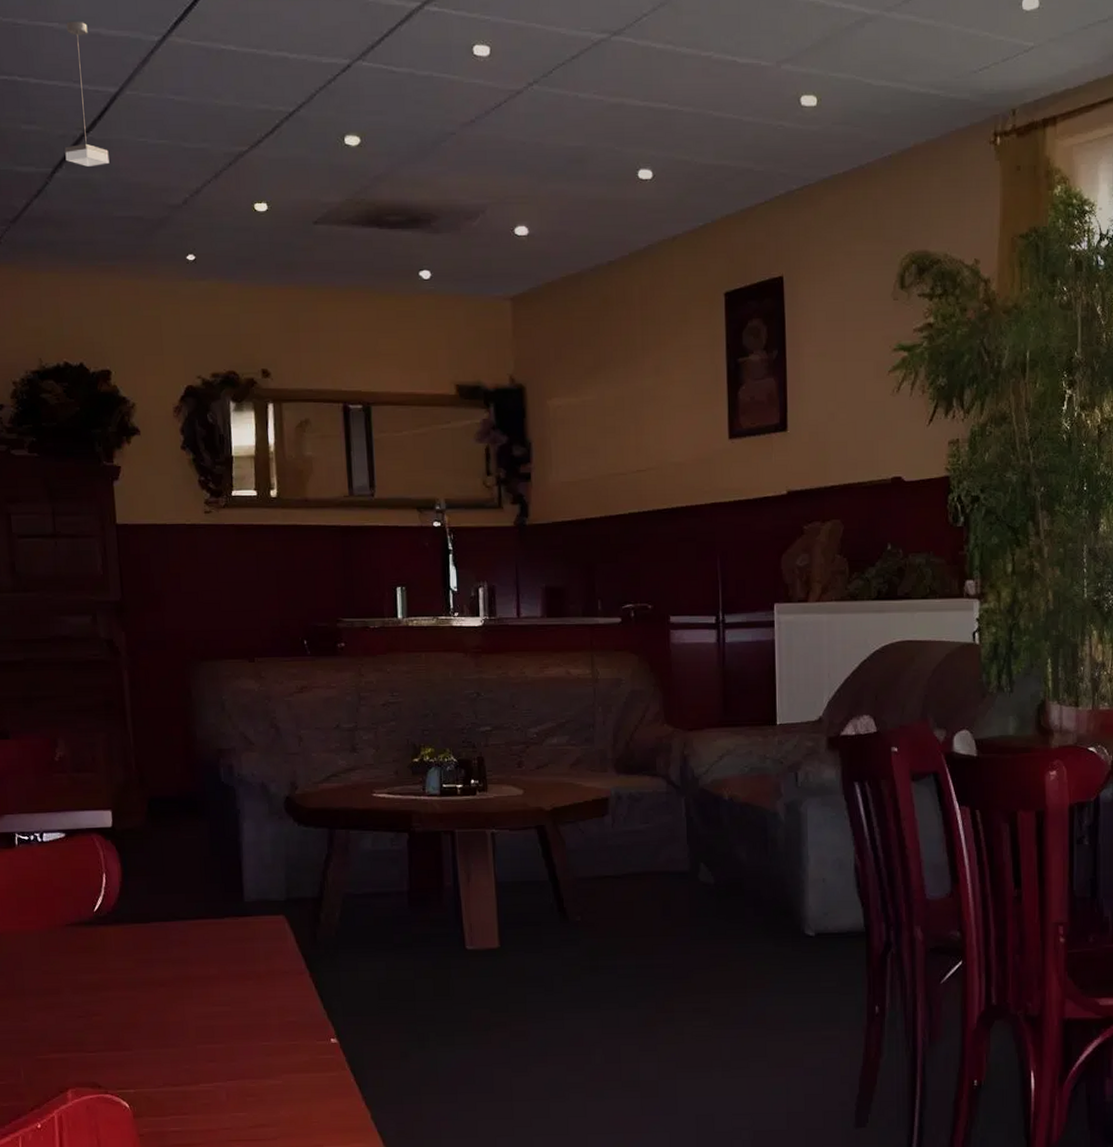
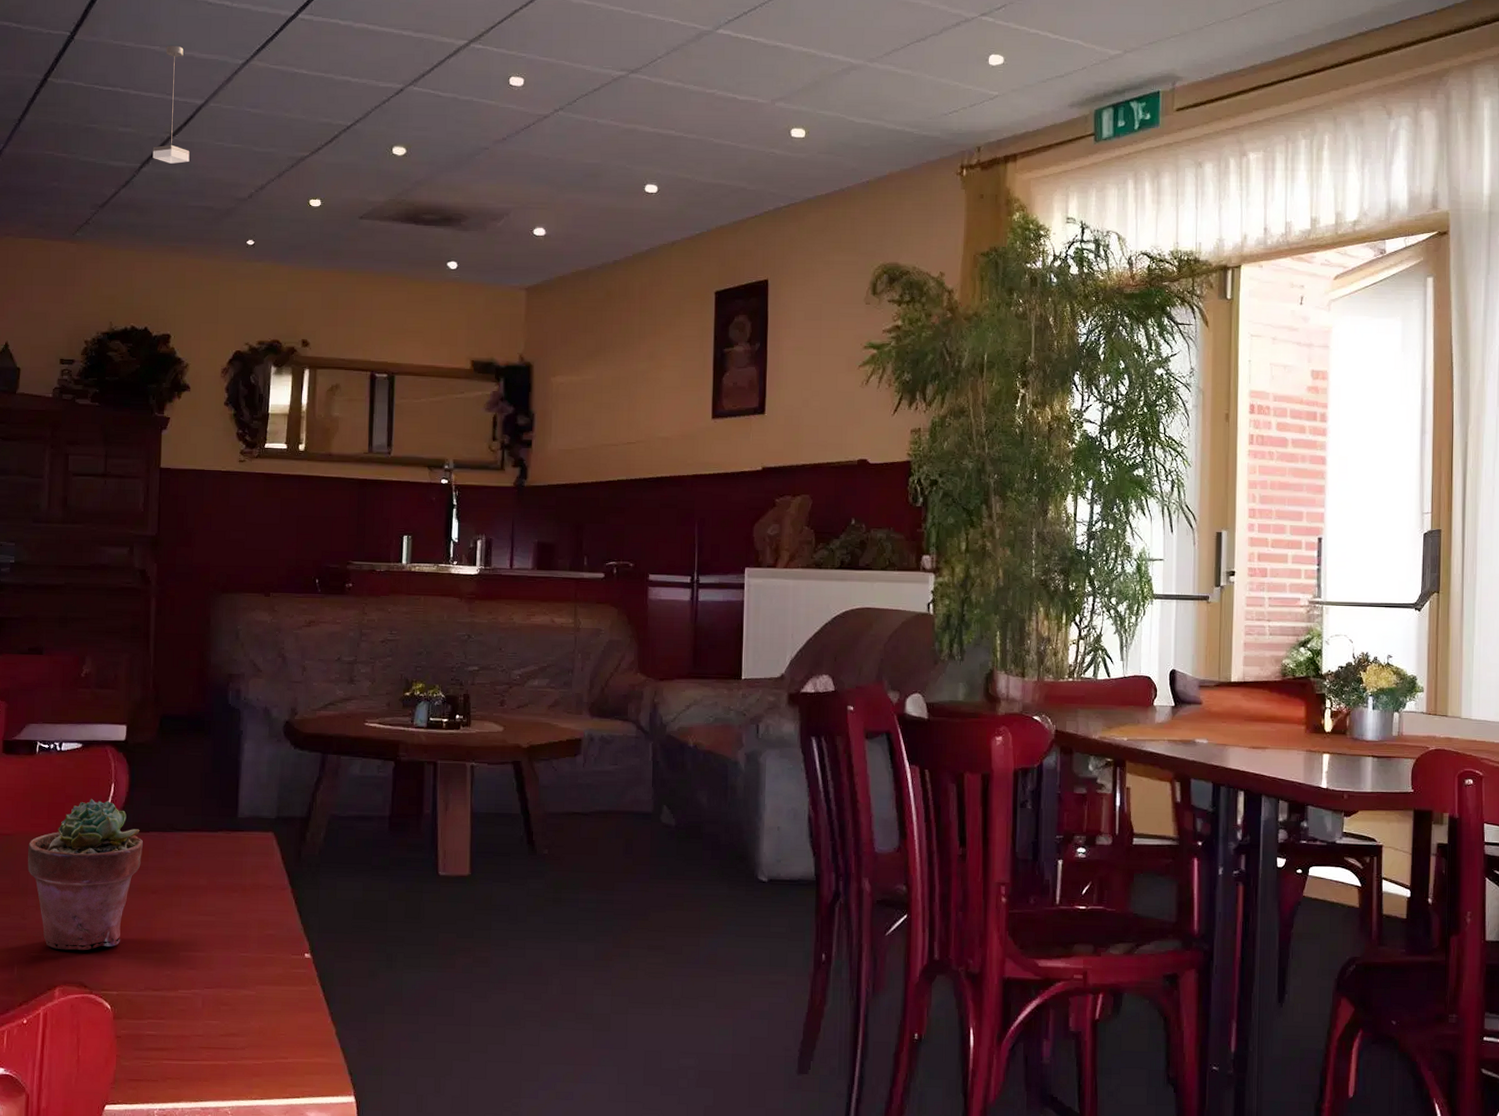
potted succulent: none [19,890,145,1051] -> present [28,798,143,951]

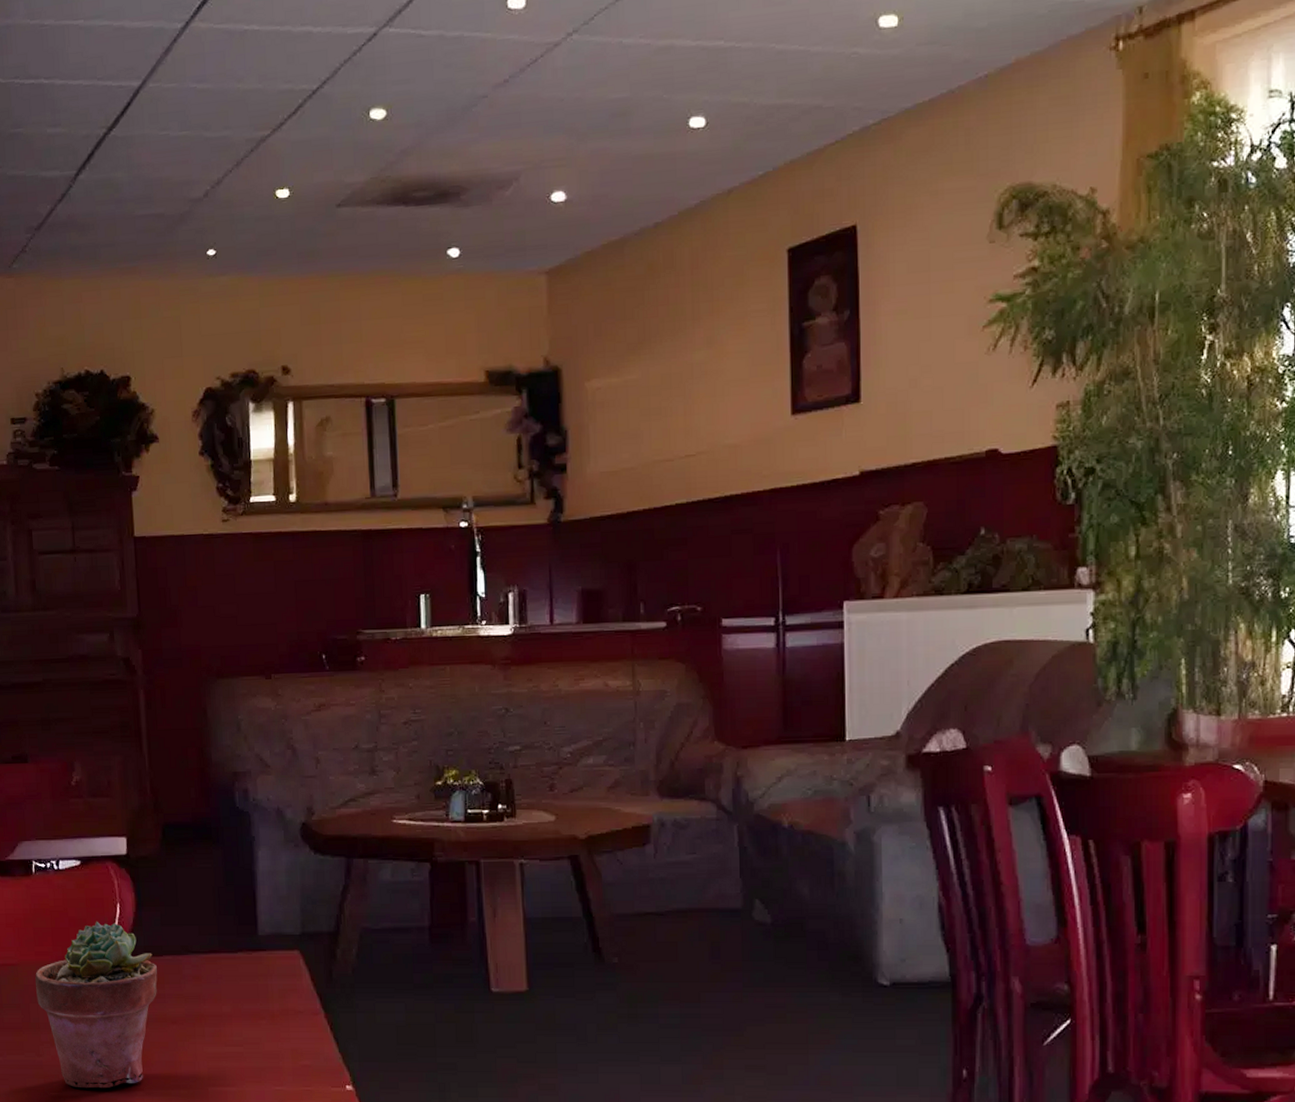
pendant lamp: present [152,45,190,164] -> none [88,15,132,166]

